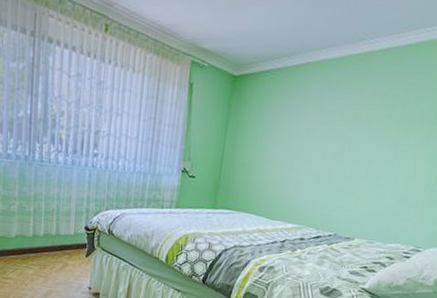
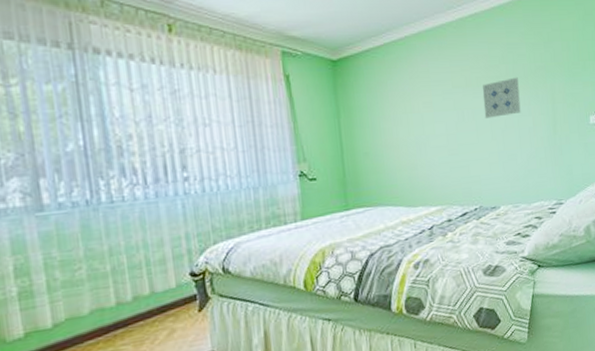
wall art: none [365,119,413,157] -> present [482,77,521,118]

